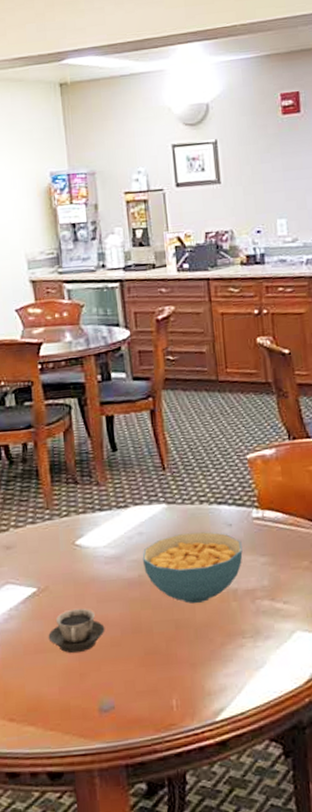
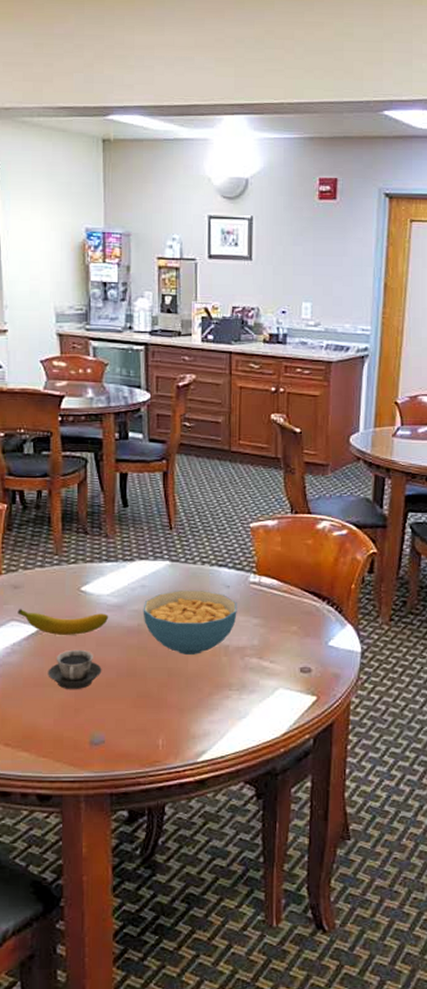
banana: none [12,567,108,595] -> present [17,608,109,635]

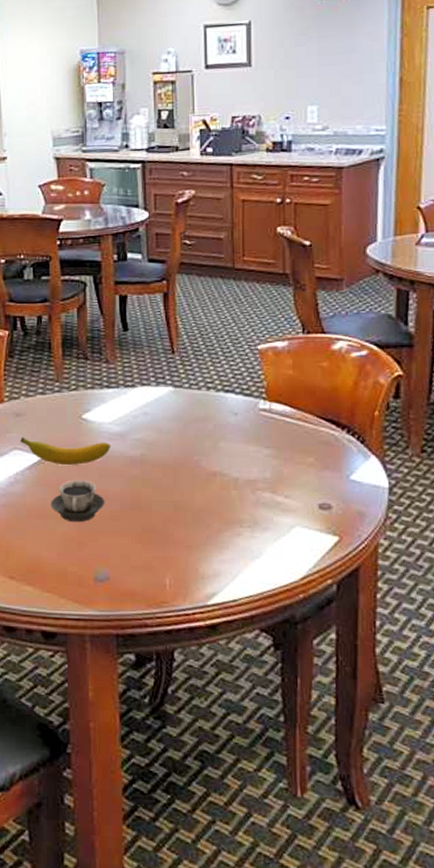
cereal bowl: present [143,591,237,654] -> none [146,418,247,487]

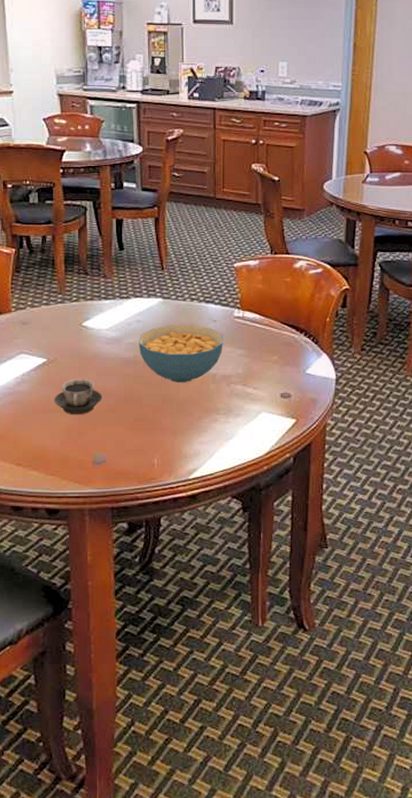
banana: present [20,436,111,465] -> none [26,342,108,366]
cereal bowl: none [146,418,247,487] -> present [138,325,223,382]

